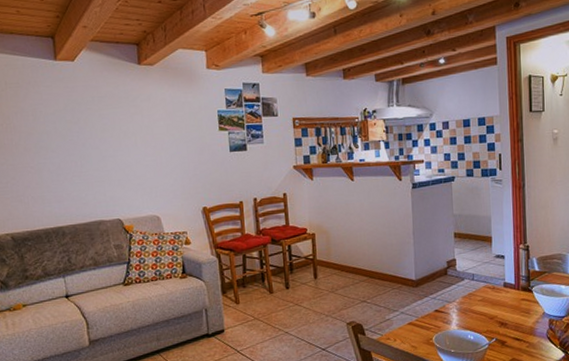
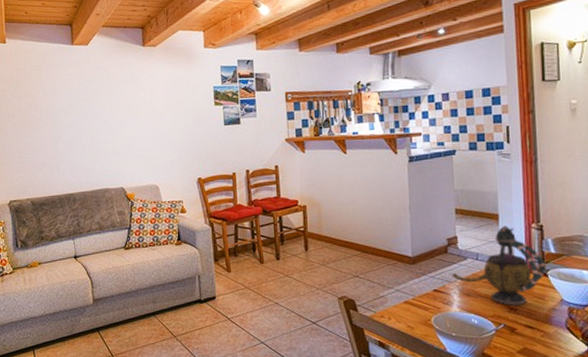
teapot: none [451,247,532,321] -> present [452,226,546,306]

